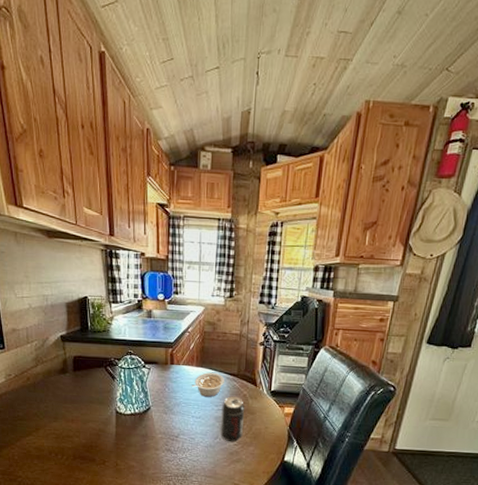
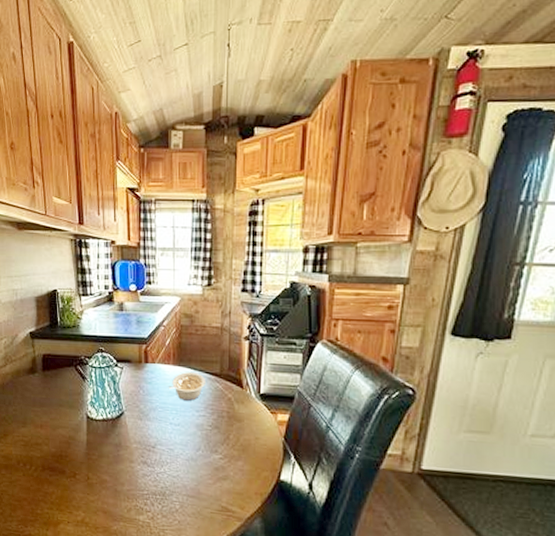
beverage can: present [220,396,245,442] -> none [203,399,231,455]

